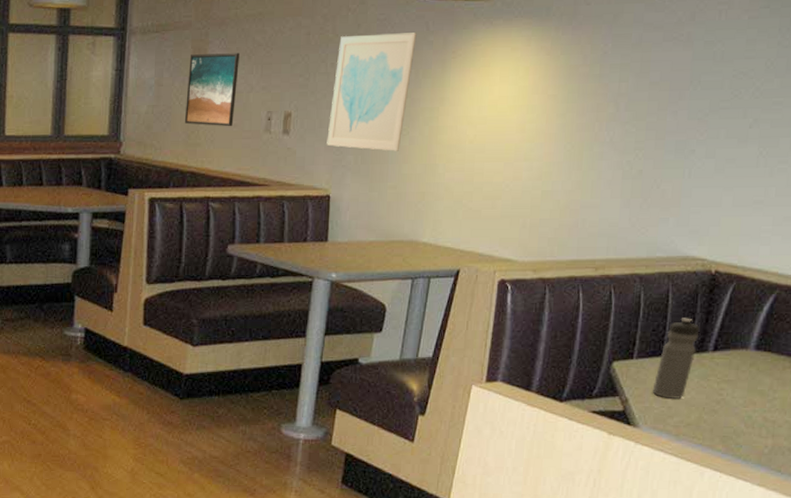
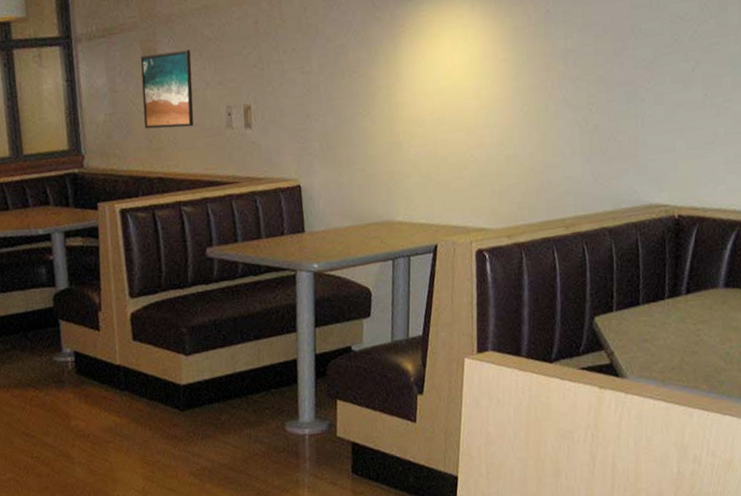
wall art: present [326,32,417,151] -> none [288,10,364,135]
water bottle: present [652,318,700,400] -> none [634,264,672,346]

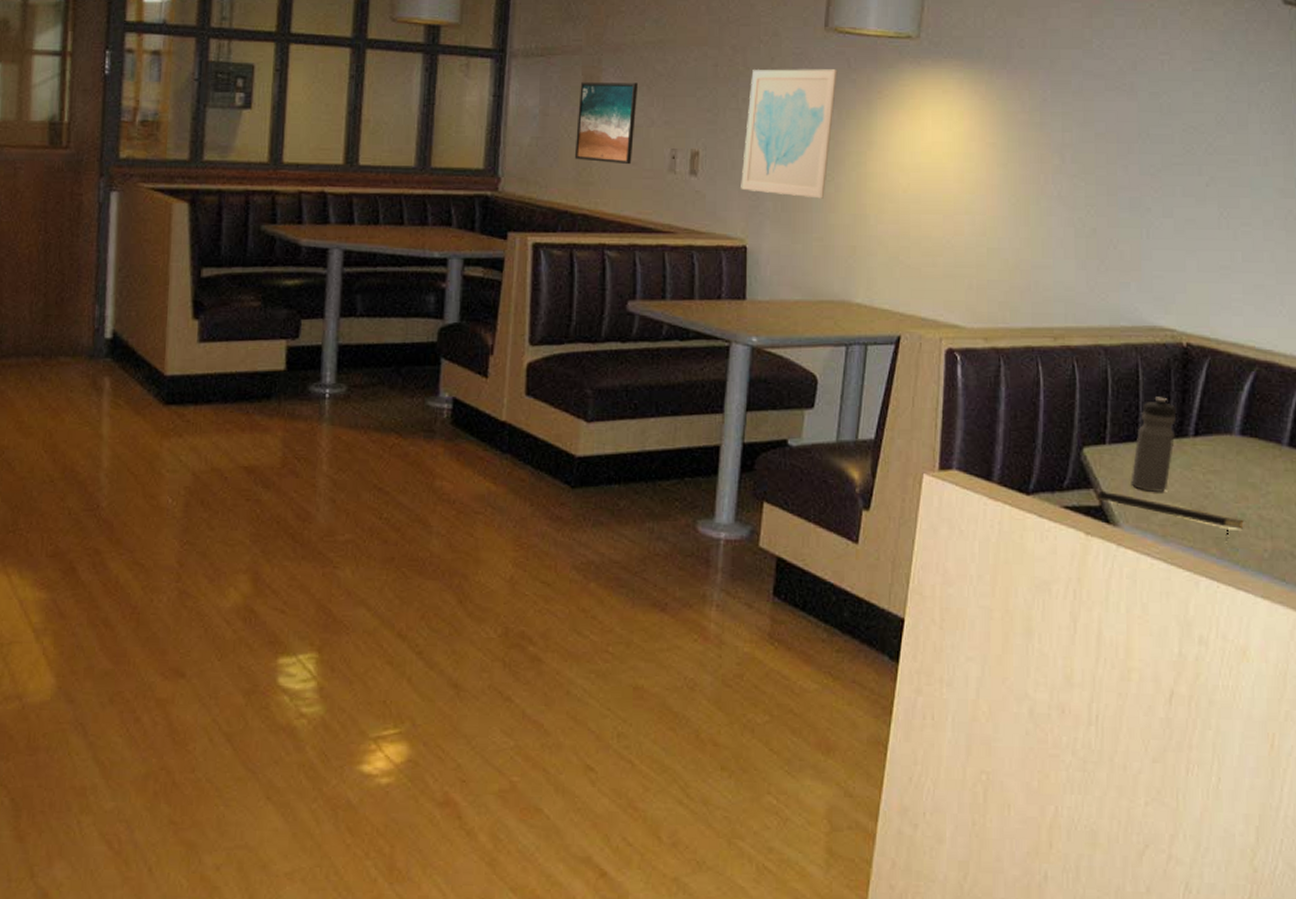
wall art: none [288,10,364,135] -> present [741,69,837,199]
notepad: none [608,350,728,377] -> present [1098,490,1244,541]
water bottle: none [634,264,672,346] -> present [1130,397,1177,493]

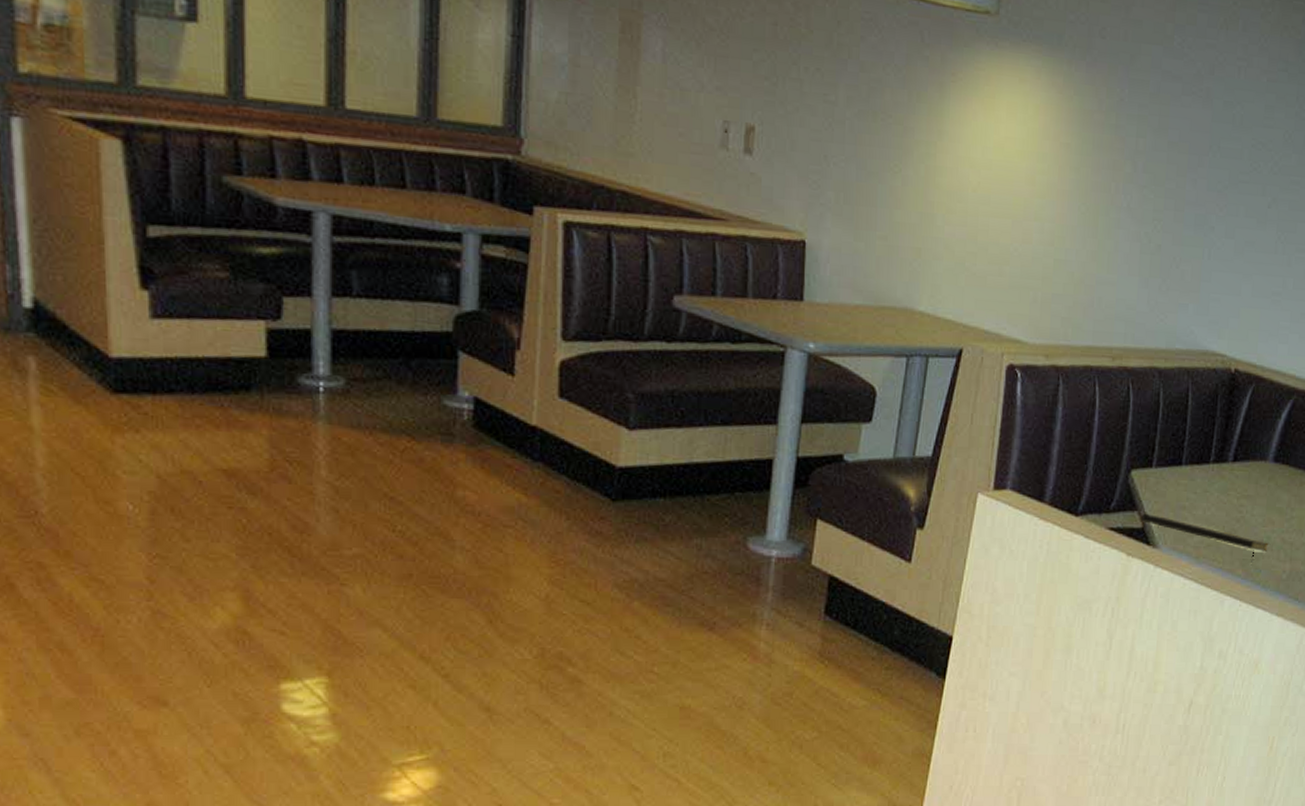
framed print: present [574,82,638,165] -> none [611,29,685,136]
wall art: present [741,69,837,199] -> none [800,34,910,192]
water bottle: present [1130,397,1177,493] -> none [1172,421,1220,517]

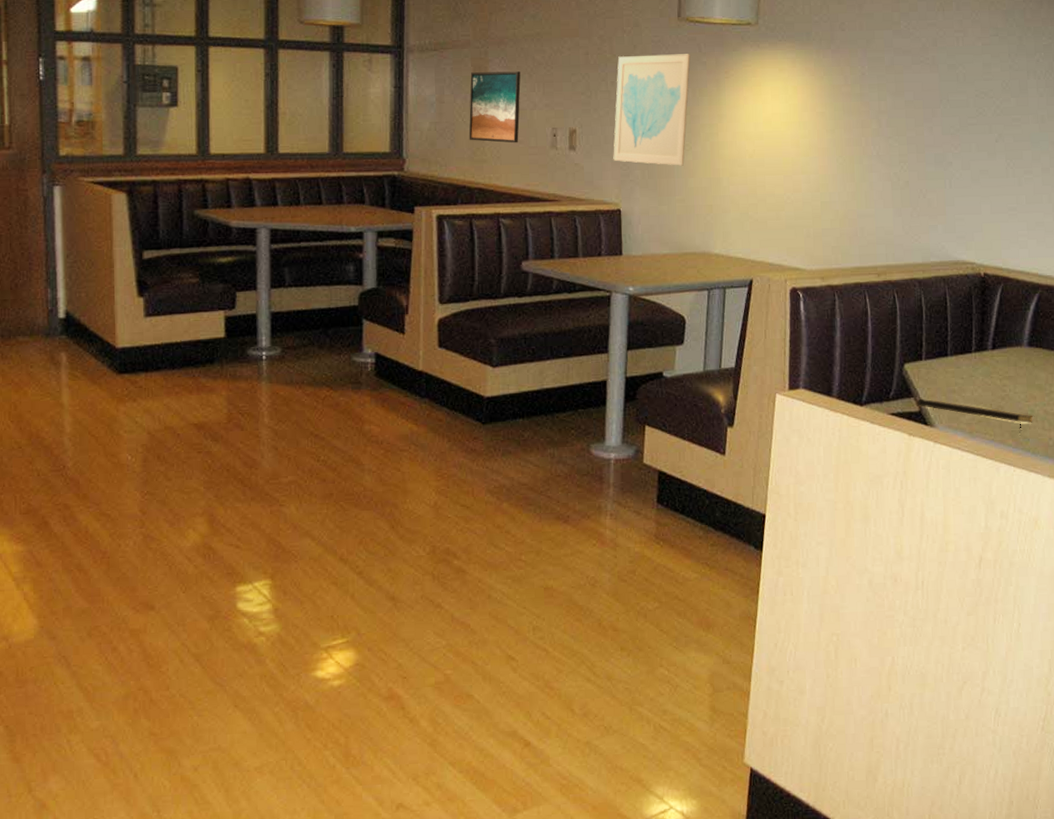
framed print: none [611,29,685,136] -> present [469,71,521,143]
wall art: none [800,34,910,192] -> present [613,54,691,166]

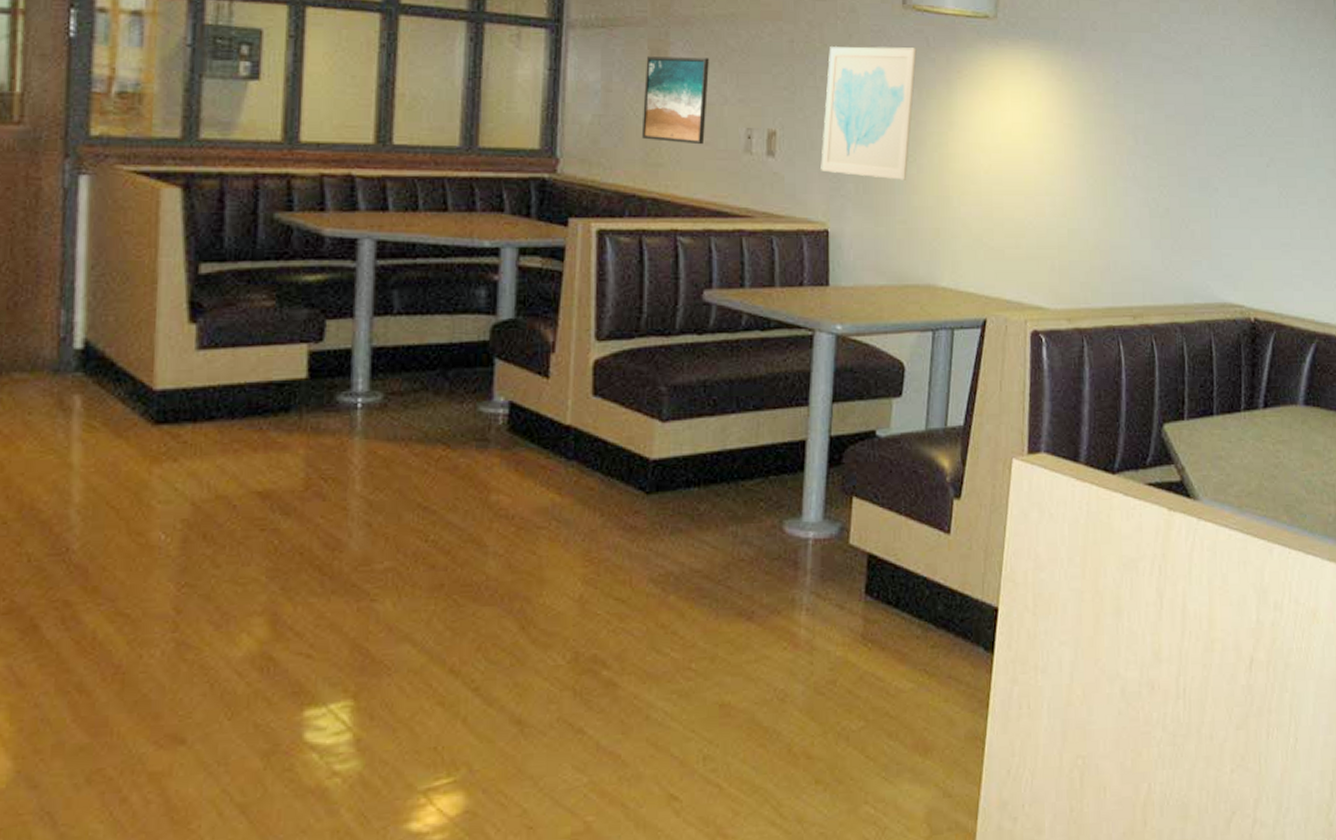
notepad: present [918,398,1033,433] -> none [1179,466,1310,508]

